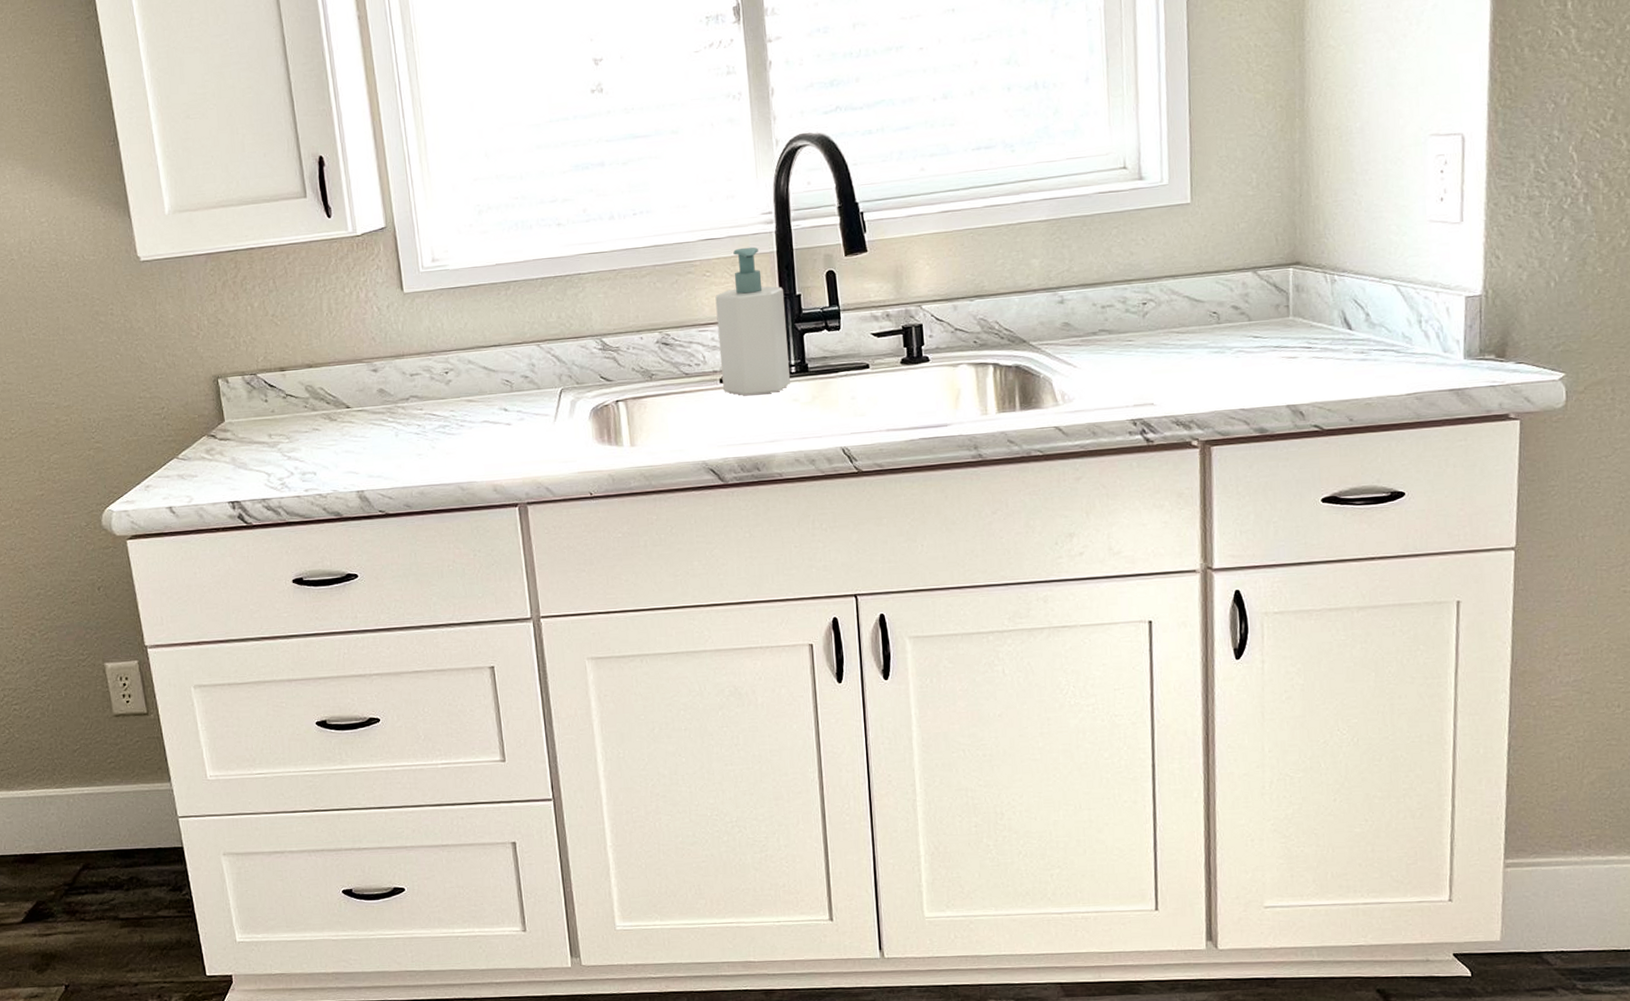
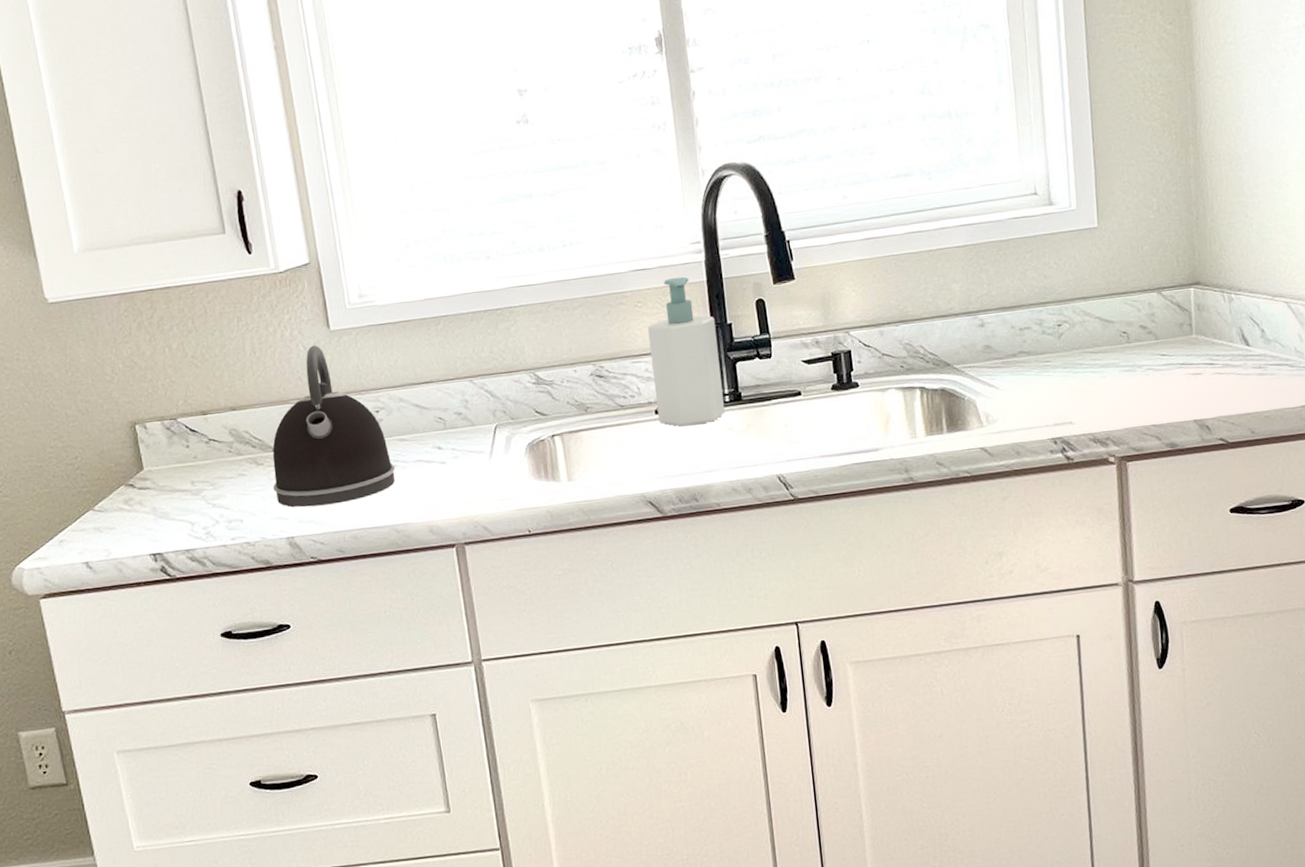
kettle: none [345,307,463,463] -> present [272,345,396,508]

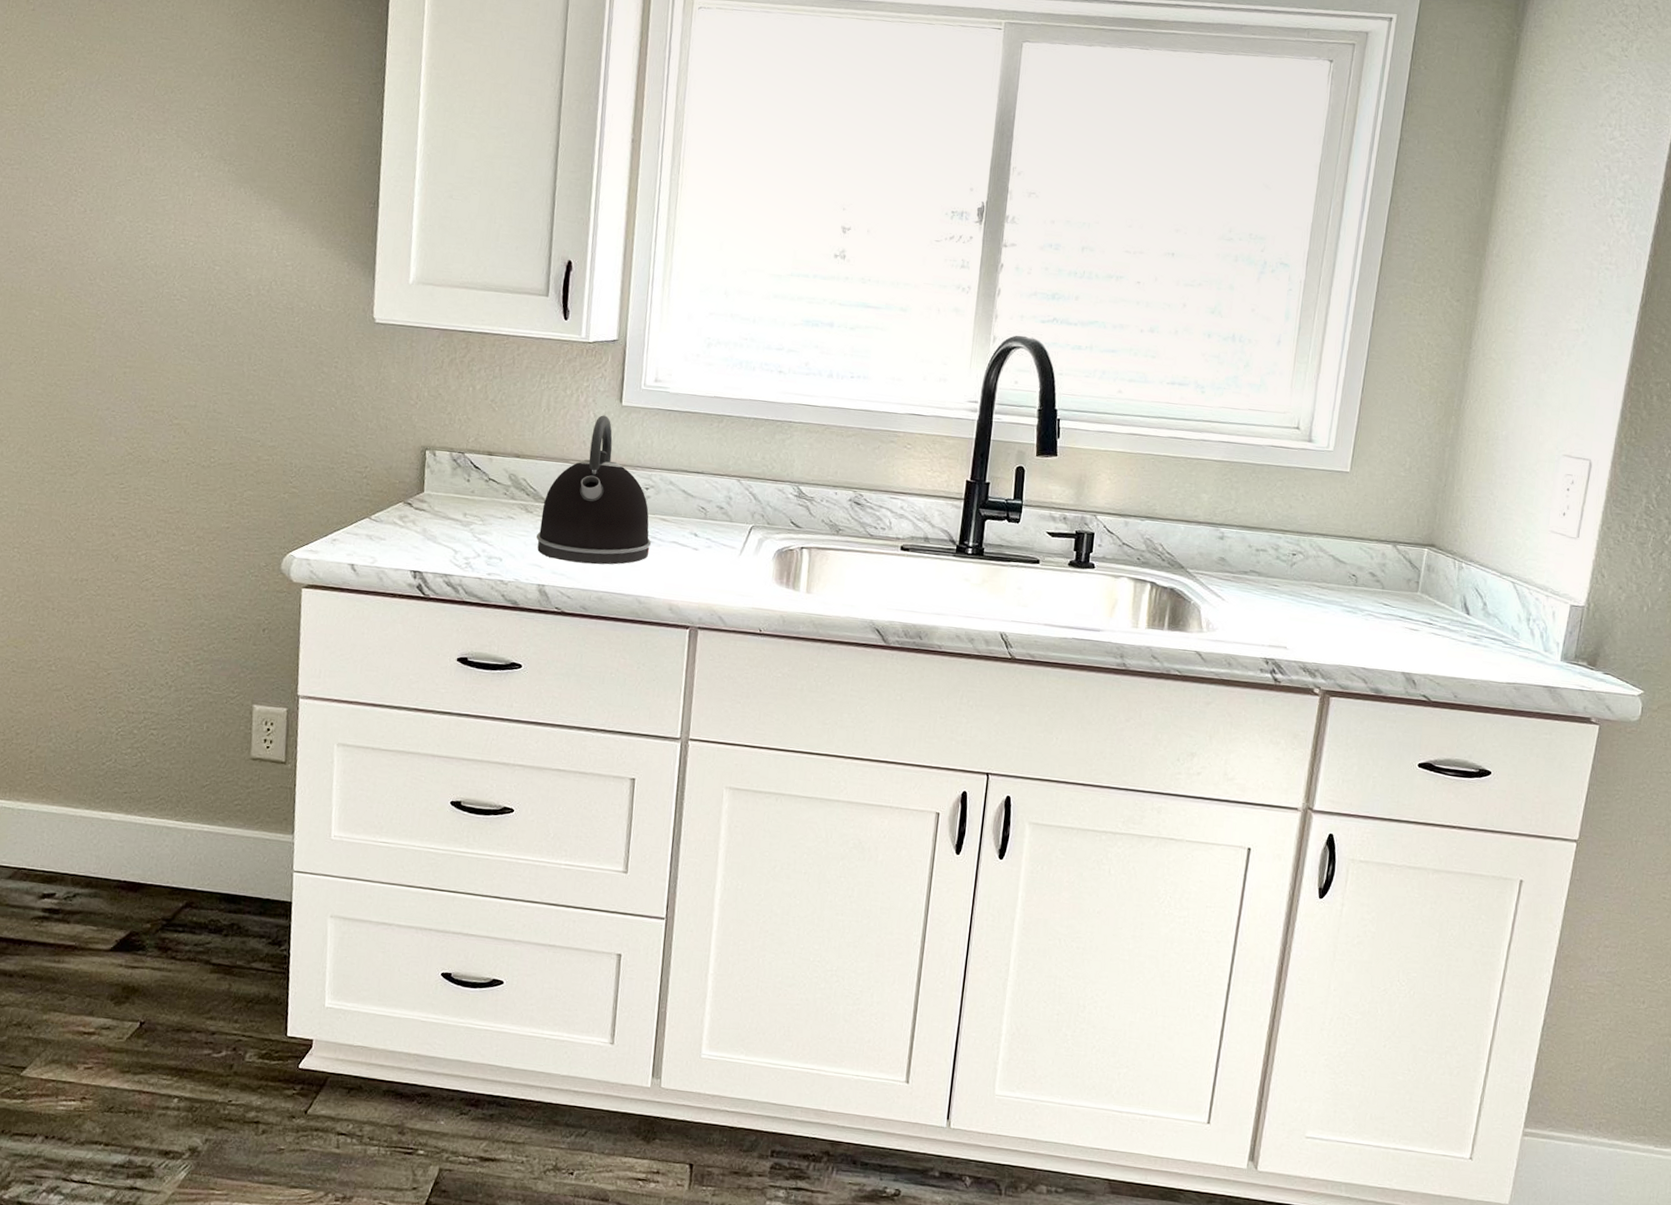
soap bottle: present [647,276,725,427] -> none [902,428,975,569]

